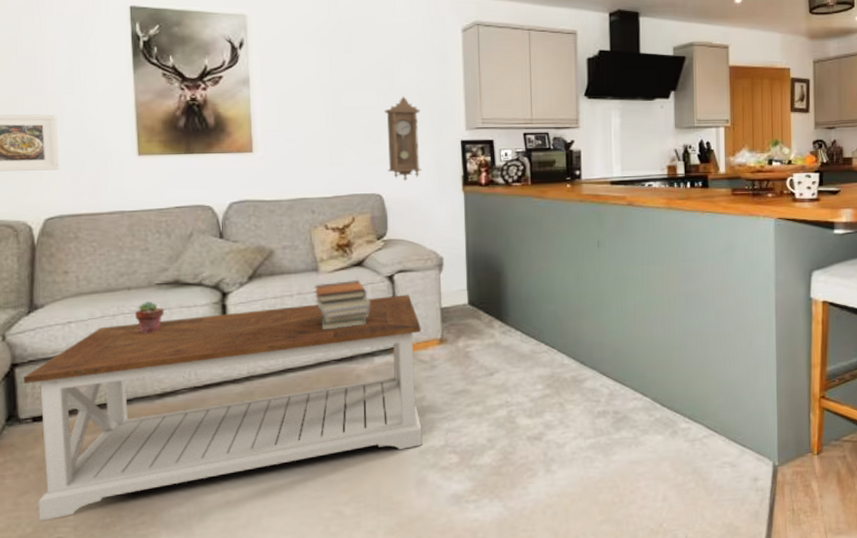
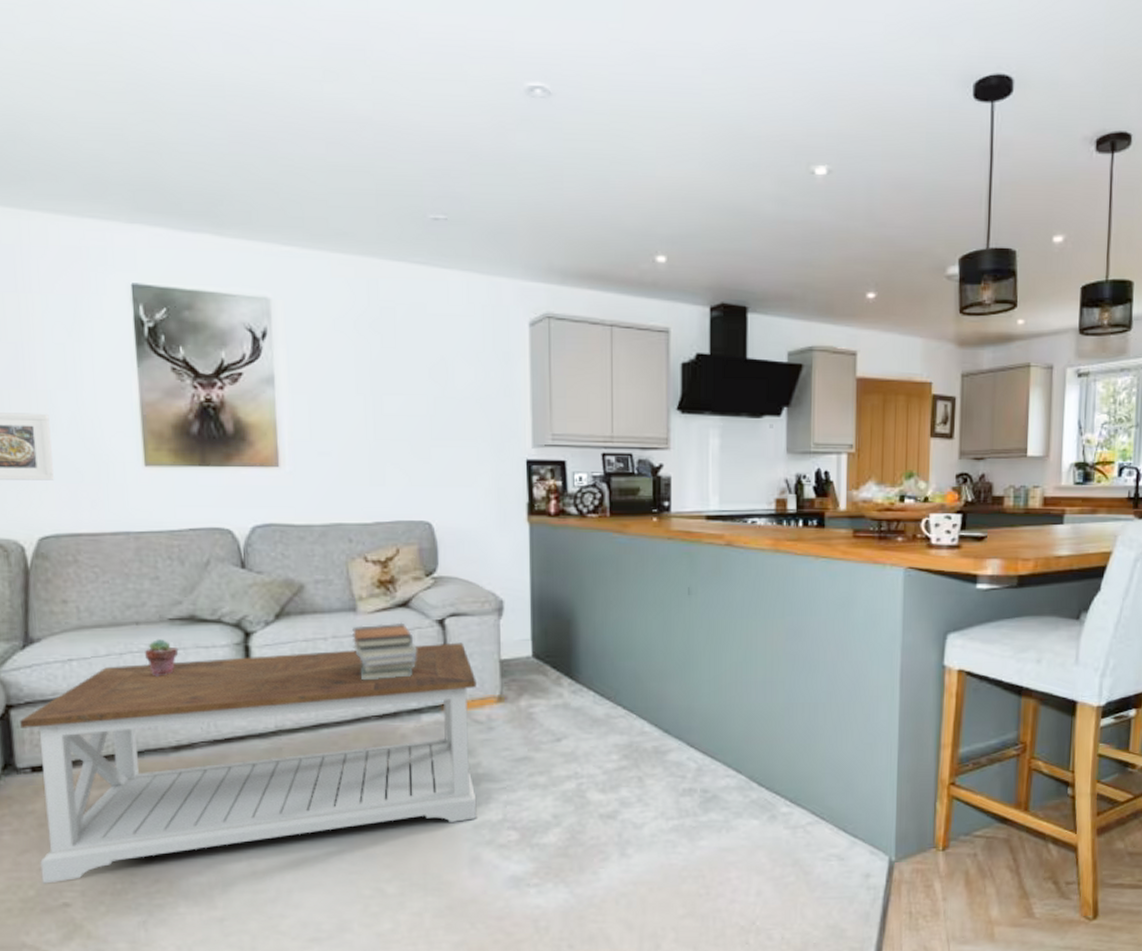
pendulum clock: present [384,96,422,181] -> none [434,404,479,507]

